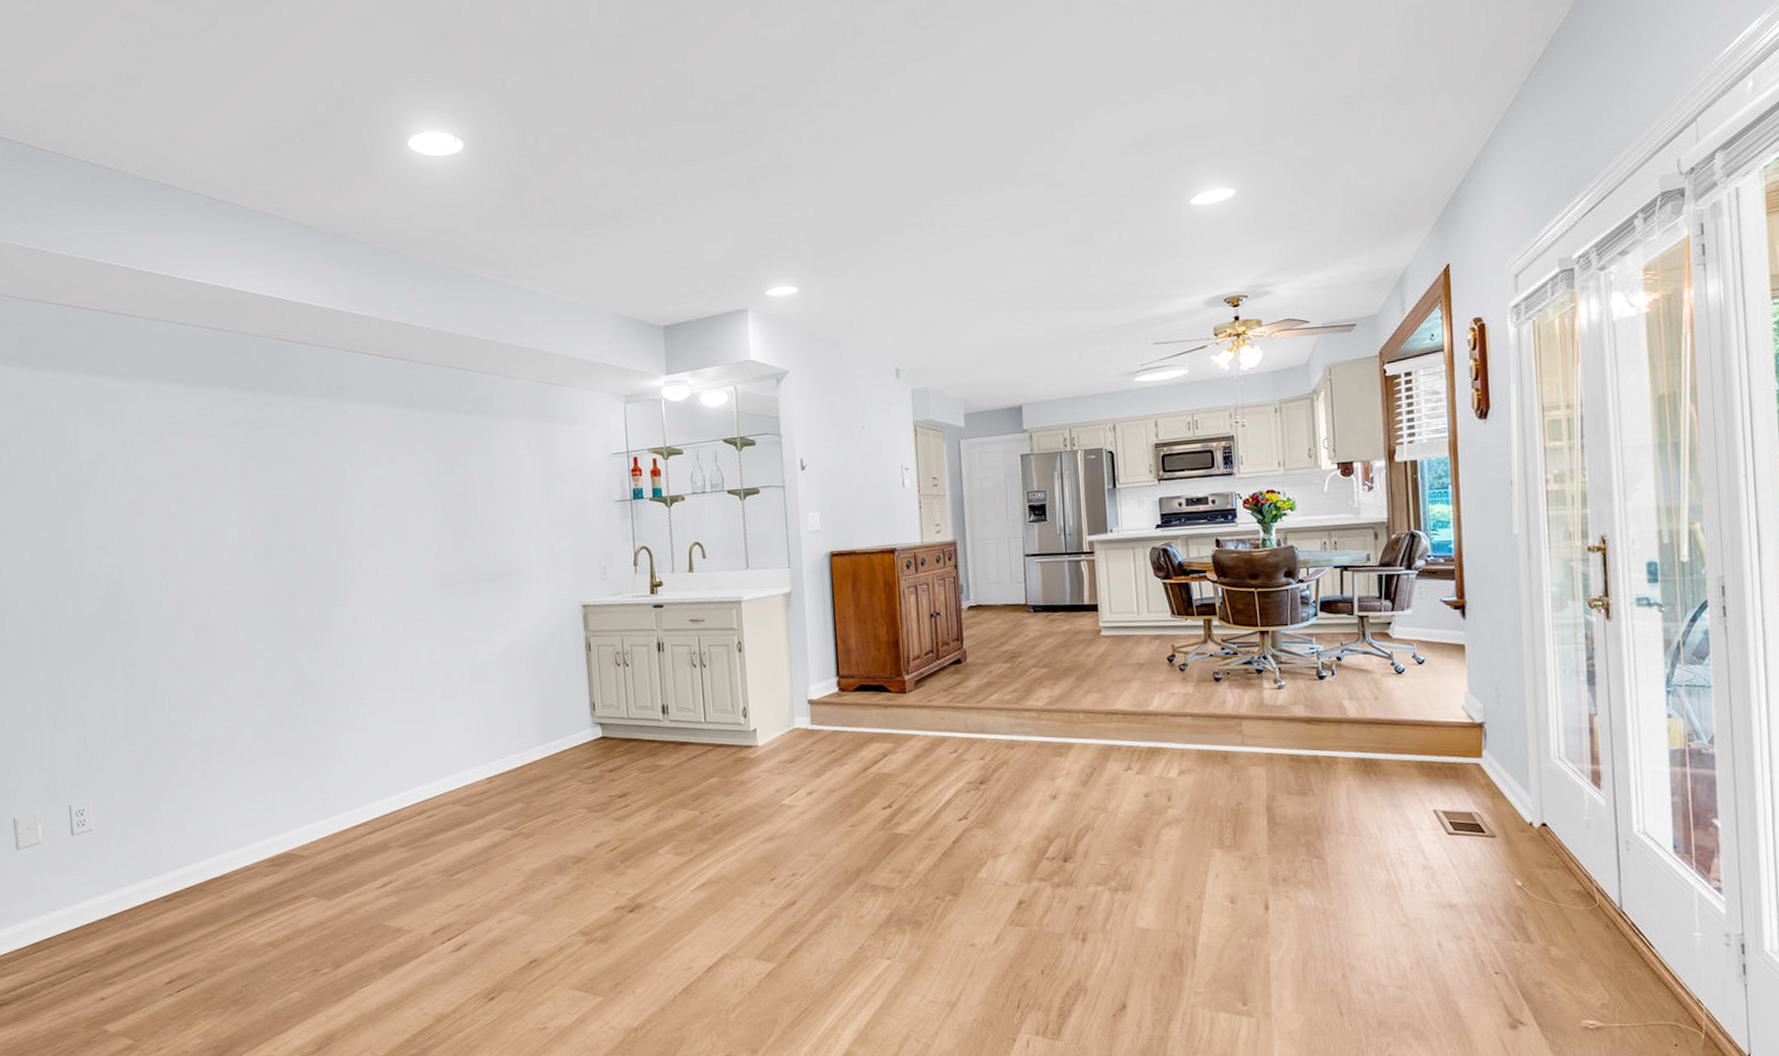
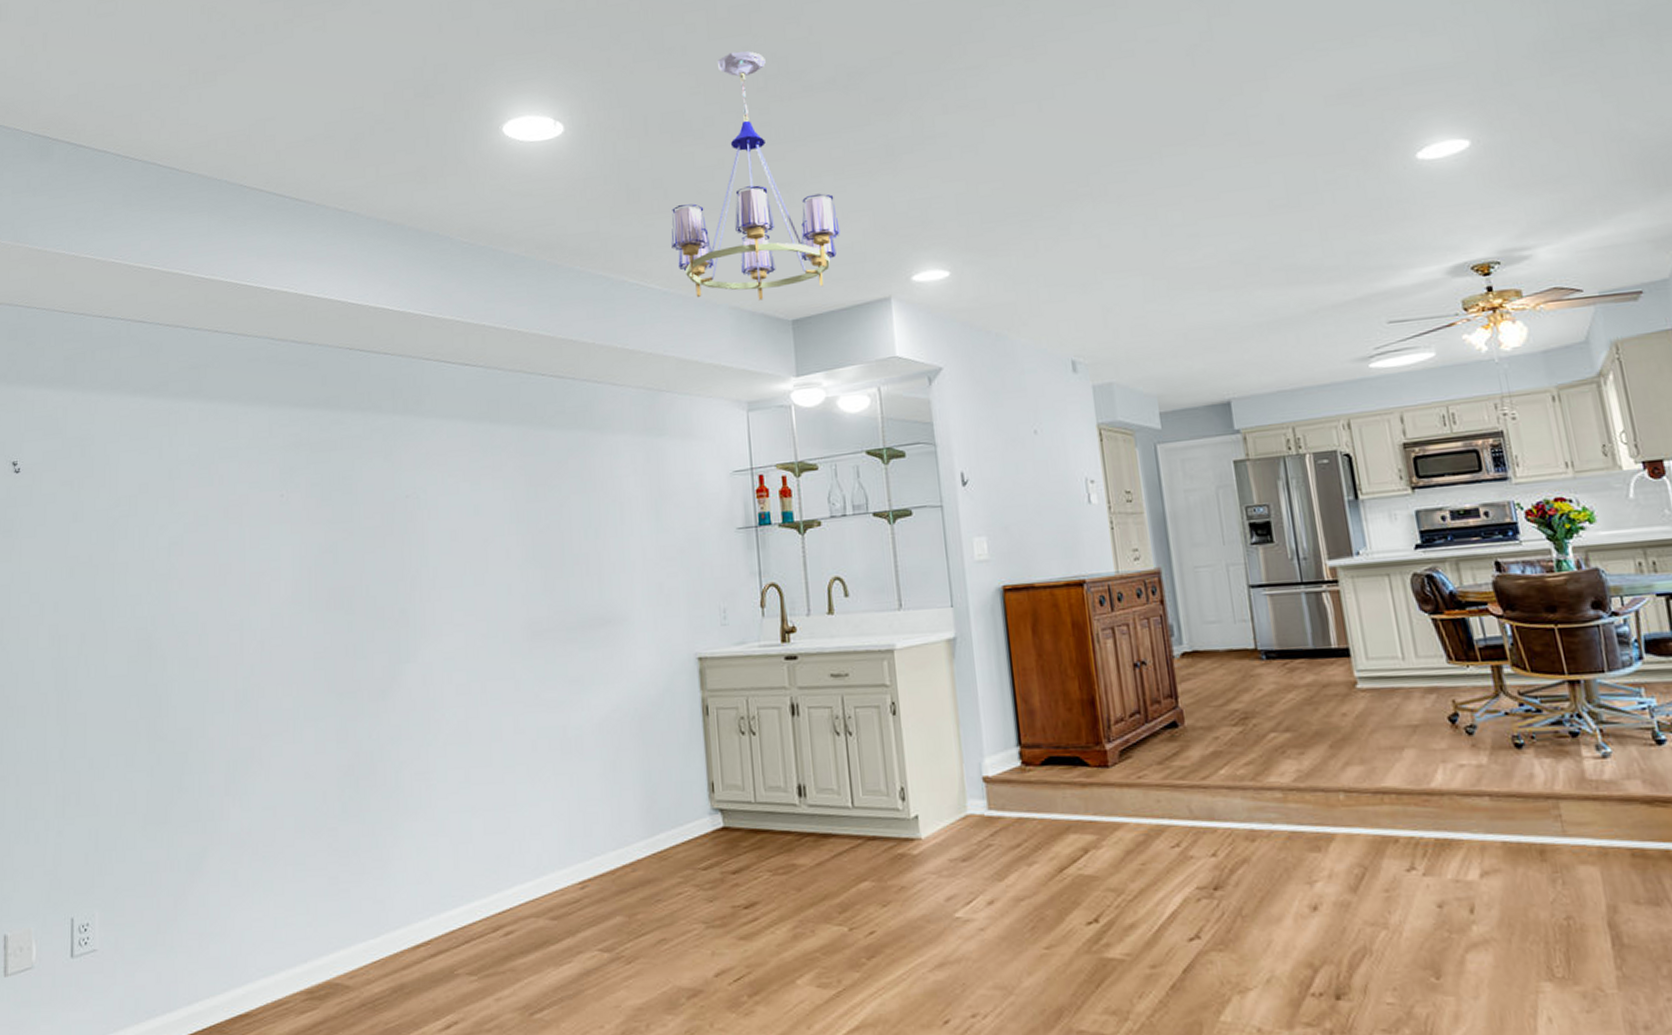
chandelier: none [559,79,706,308] -> present [671,51,840,301]

